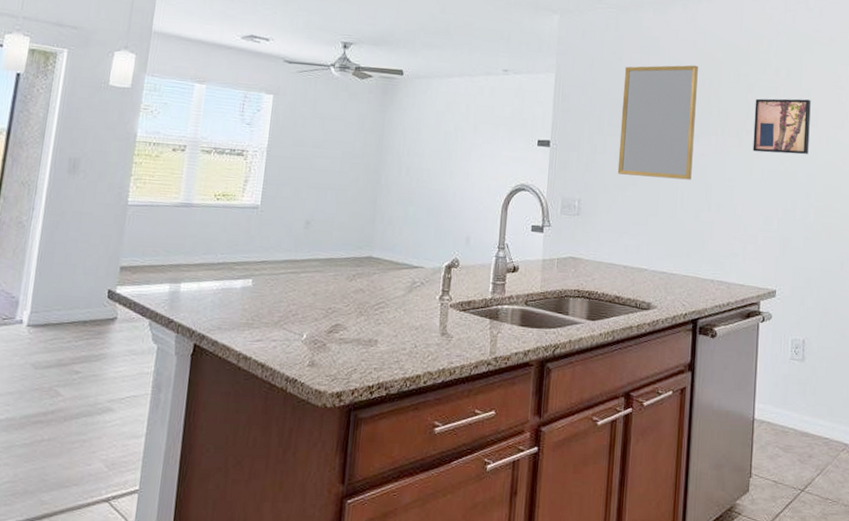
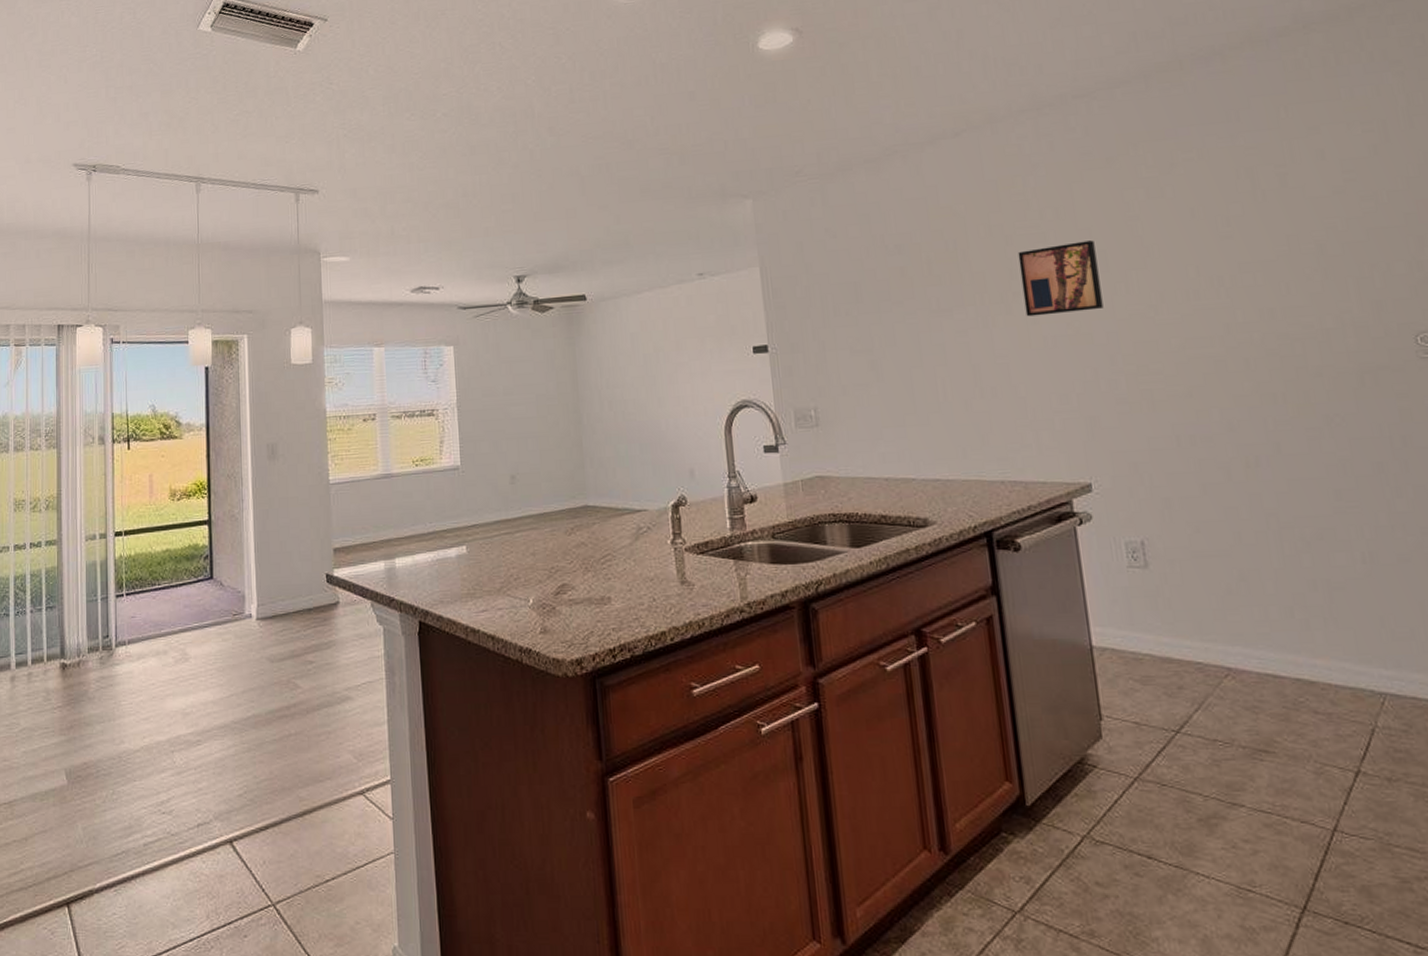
home mirror: present [617,65,698,180] -> none [842,225,952,371]

